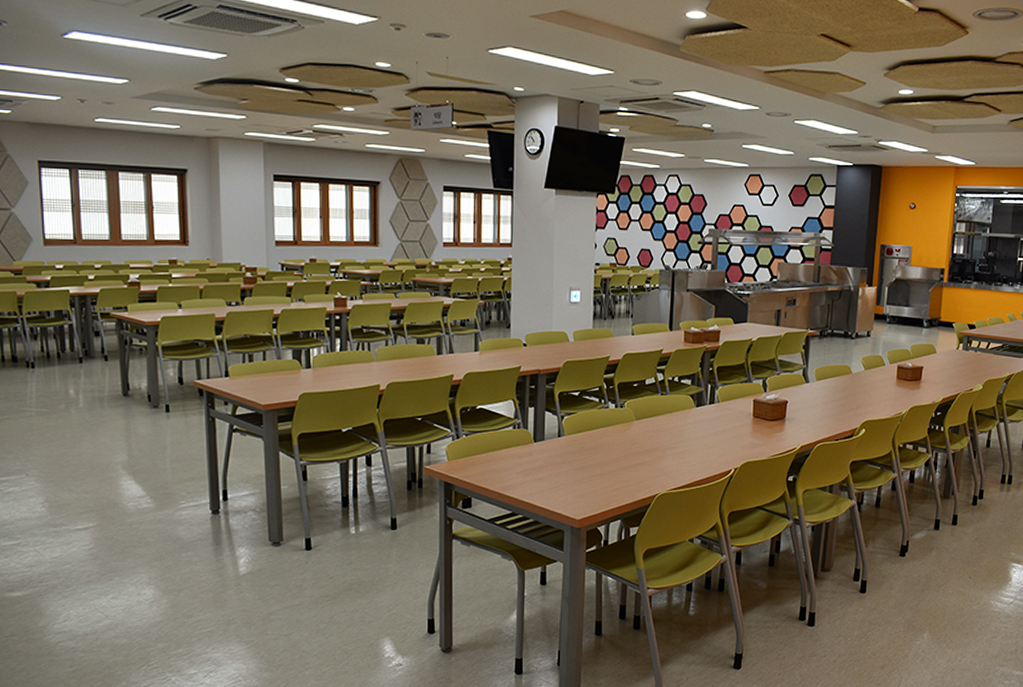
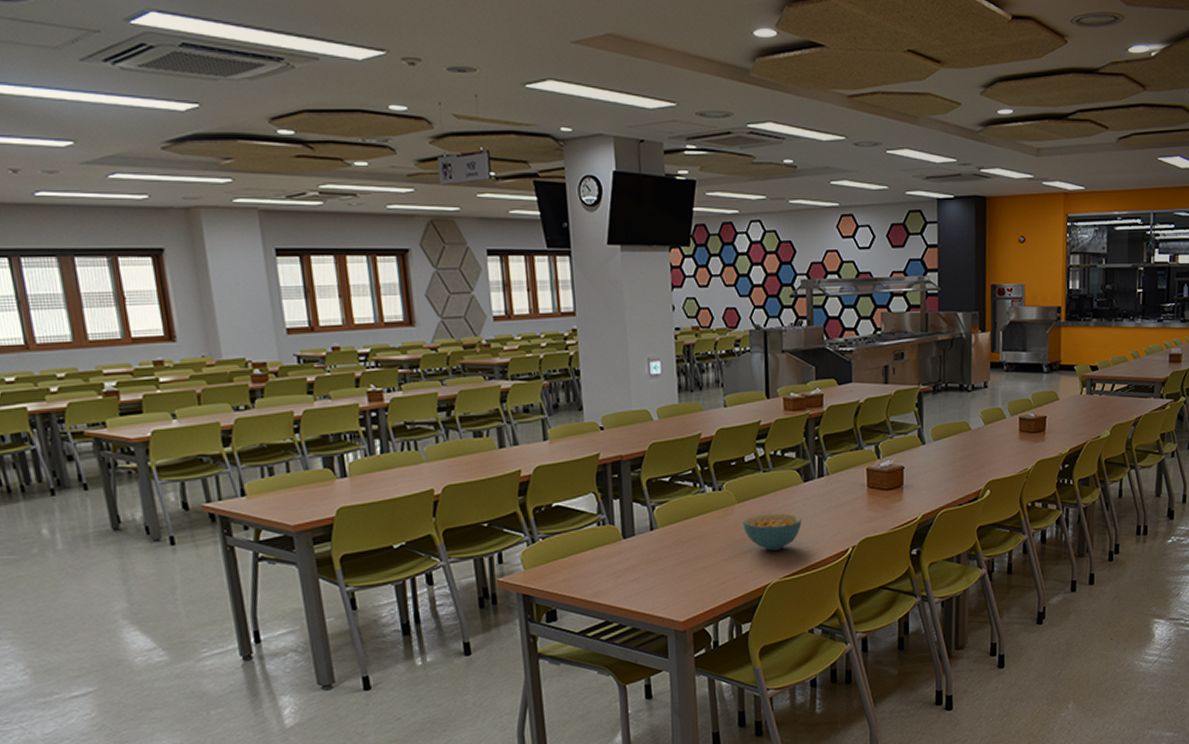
cereal bowl: none [639,432,692,465] -> present [742,513,802,551]

